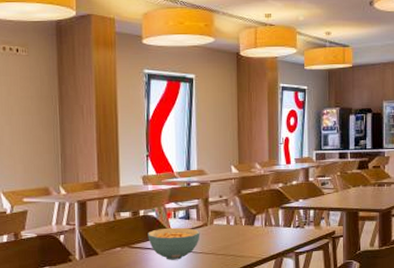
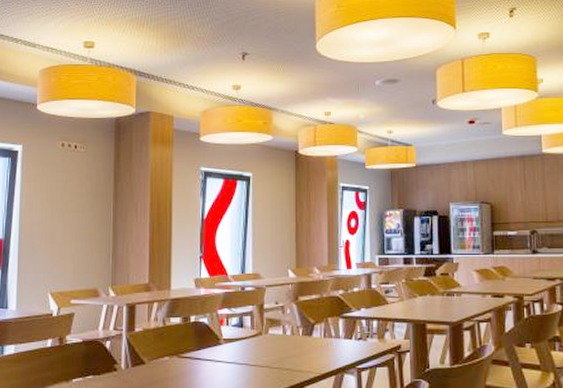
cereal bowl: present [148,227,200,260] -> none [198,336,254,373]

